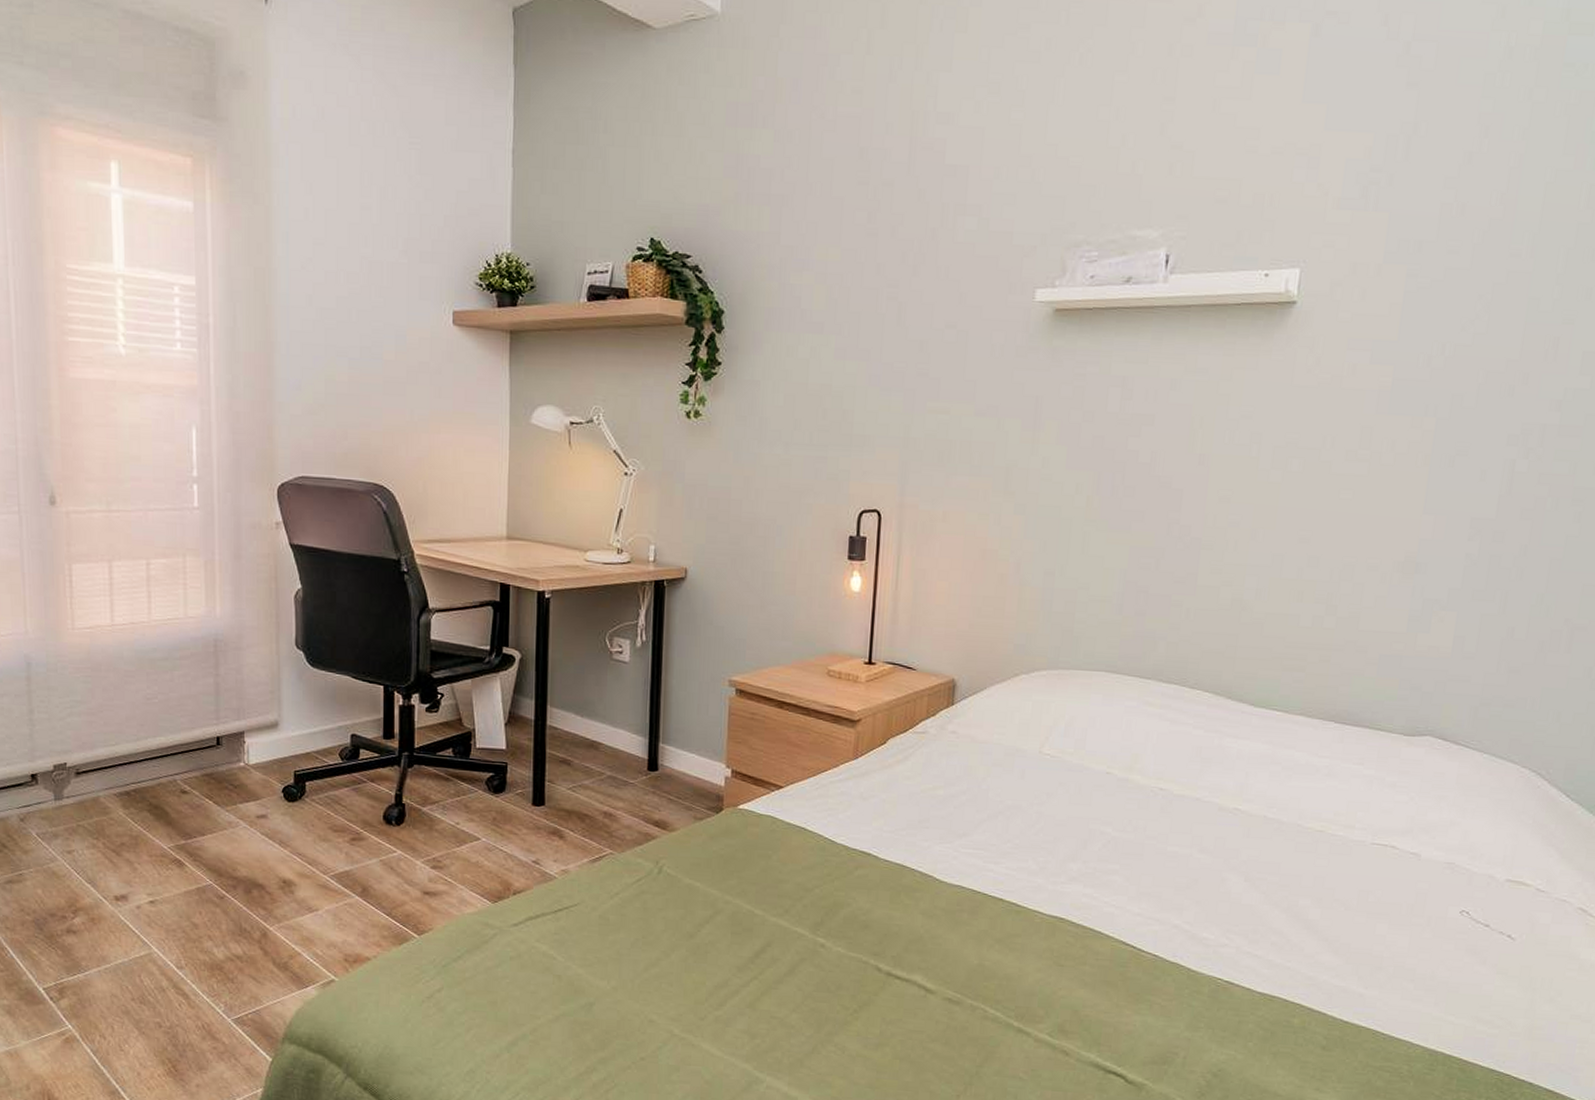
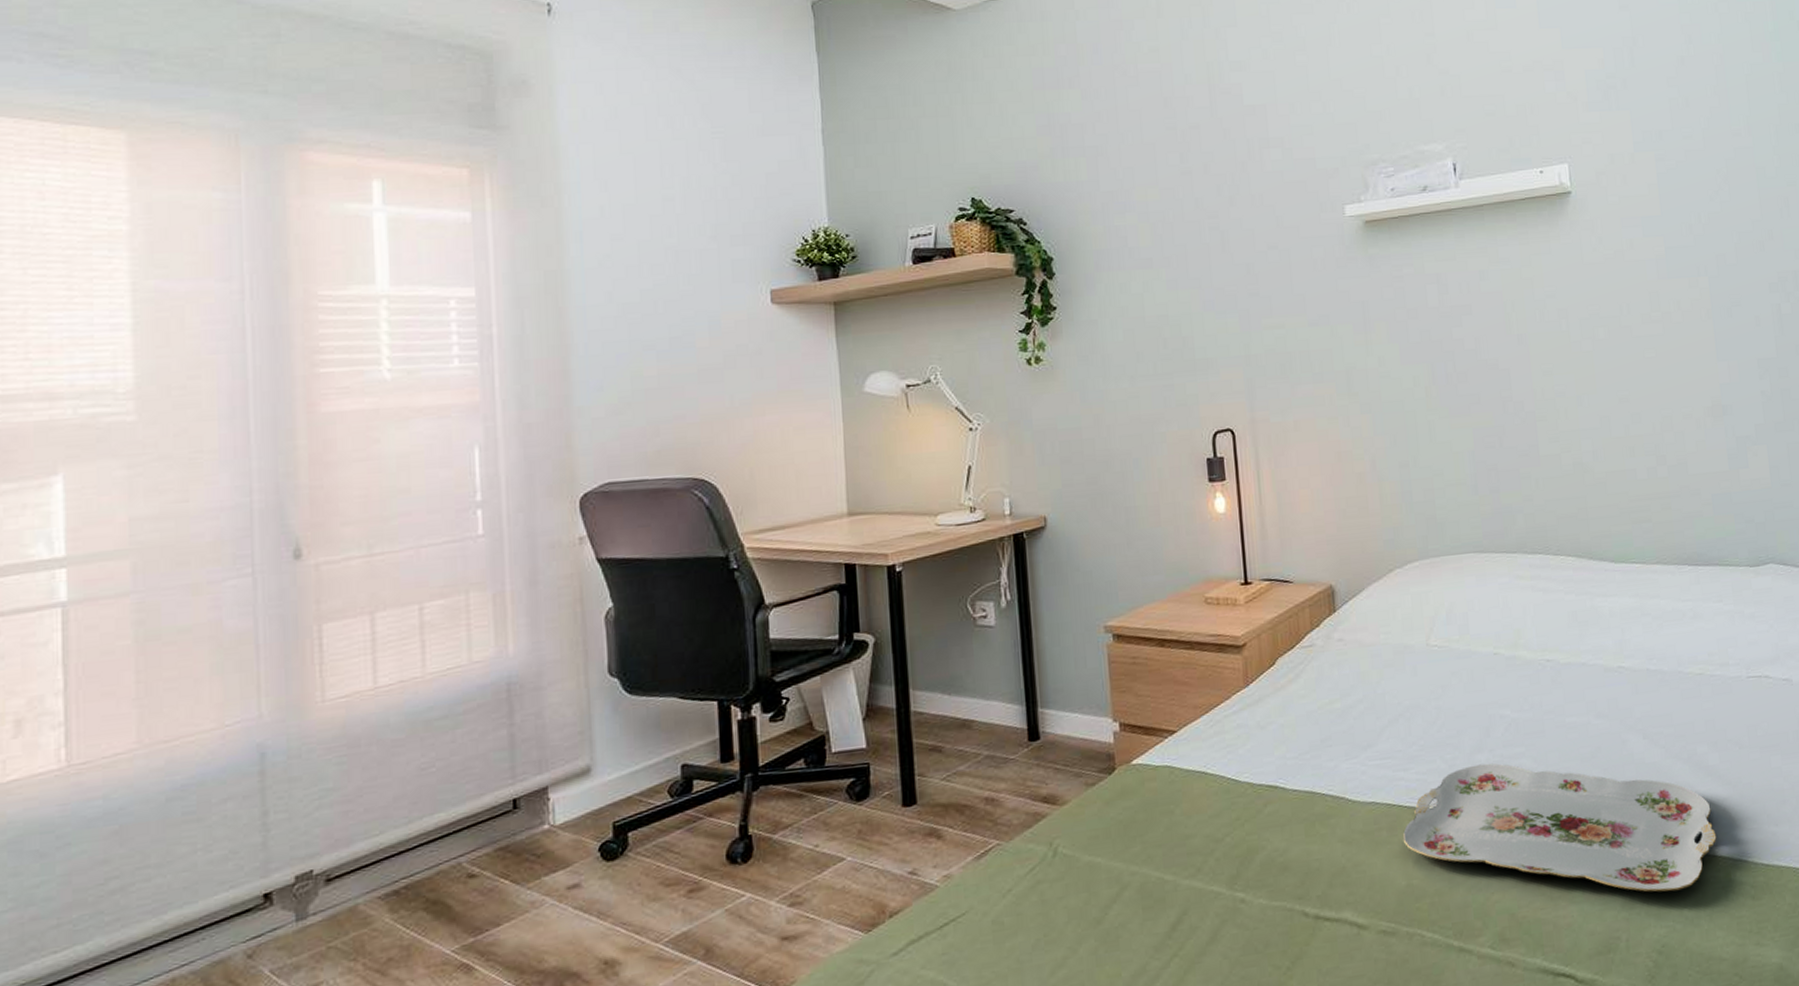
serving tray: none [983,872,1300,1026] -> present [1403,763,1717,892]

